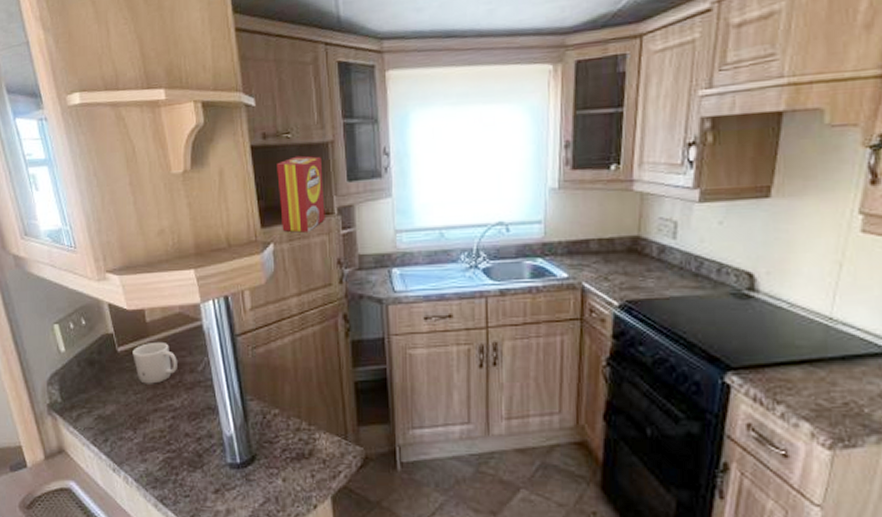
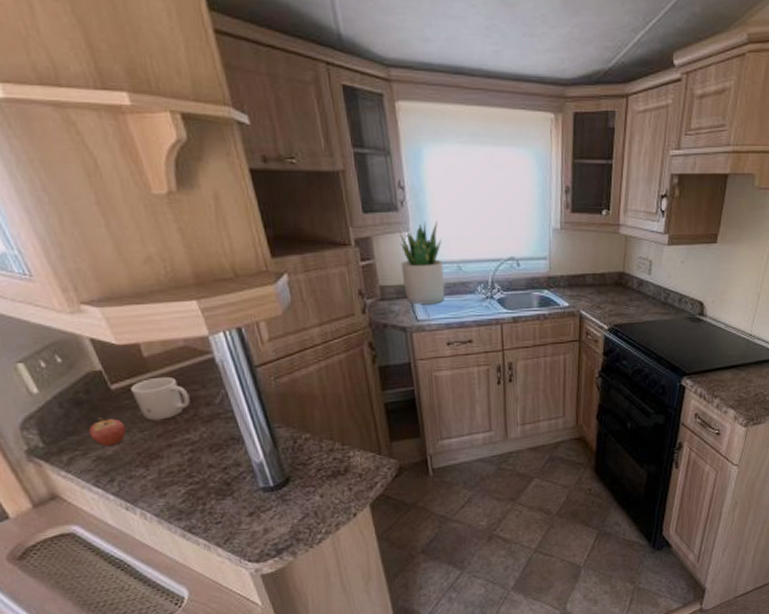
fruit: none [95,377,123,406] -> present [88,416,126,446]
cereal box: present [277,156,325,233] -> none [283,183,342,263]
planter: none [380,186,425,275] -> present [398,221,445,305]

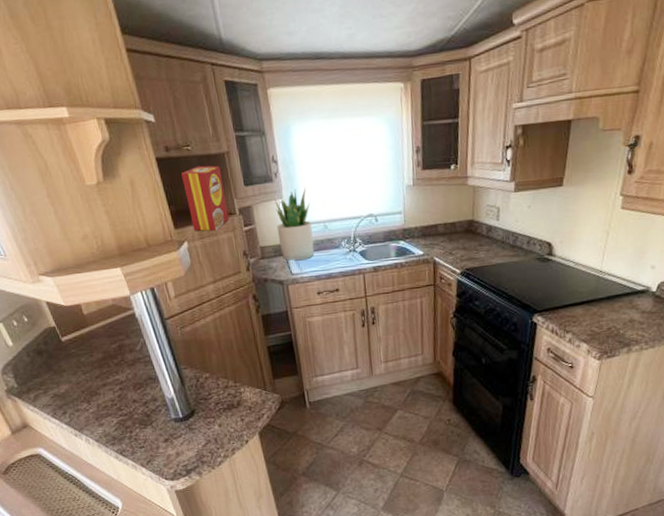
fruit: present [88,416,126,446] -> none [47,363,74,386]
mug: present [131,376,190,421] -> none [76,329,118,365]
cereal box: none [283,183,342,263] -> present [181,165,229,231]

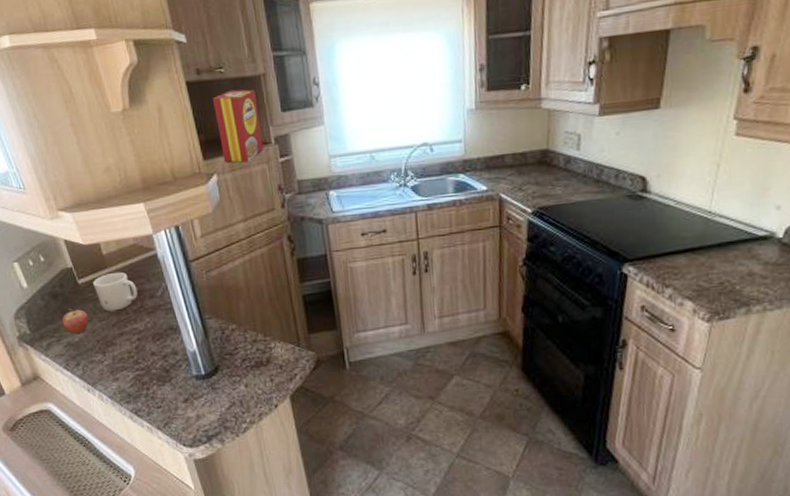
fruit: none [47,363,74,386] -> present [61,307,89,334]
mug: none [76,329,118,365] -> present [93,272,138,312]
planter: present [273,187,315,261] -> none [314,113,359,197]

